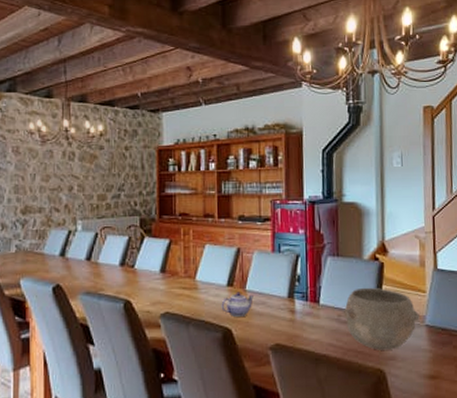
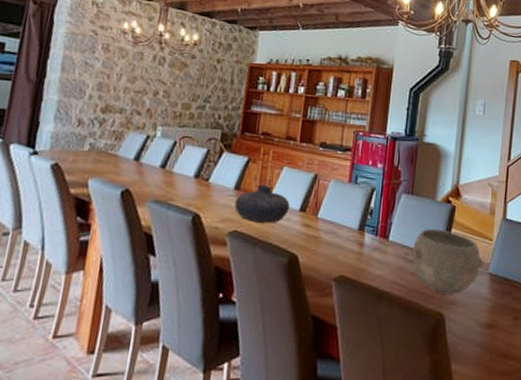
vase: none [163,264,217,302] -> present [234,184,290,223]
teapot: present [221,291,254,317] -> none [290,218,325,244]

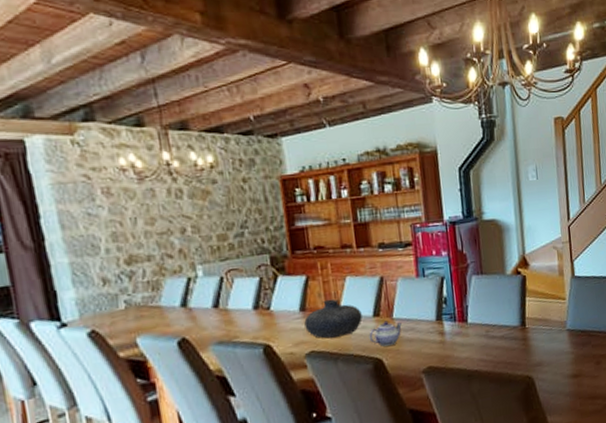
teapot: none [290,218,325,244] -> present [369,320,402,347]
bowl: present [410,228,484,294] -> none [490,300,561,359]

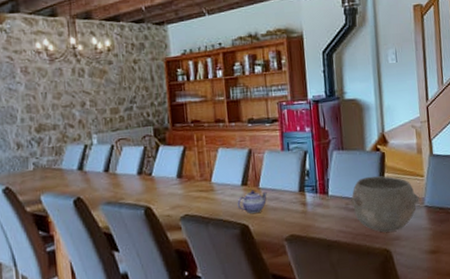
vase: present [304,298,362,339] -> none [180,167,232,204]
bowl: none [490,300,561,359] -> present [350,176,420,233]

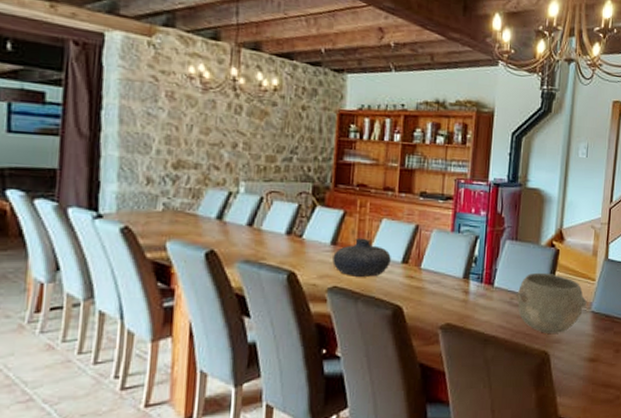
vase: none [180,167,232,204] -> present [332,238,391,277]
teapot: present [237,190,267,214] -> none [393,269,428,295]

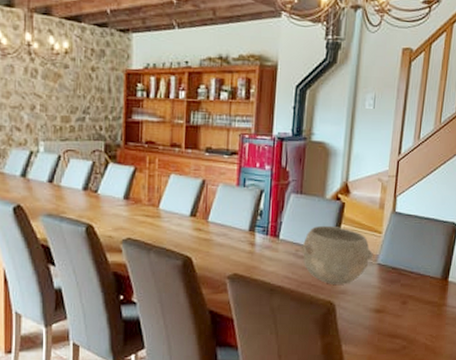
vase: present [332,238,391,277] -> none [126,192,180,229]

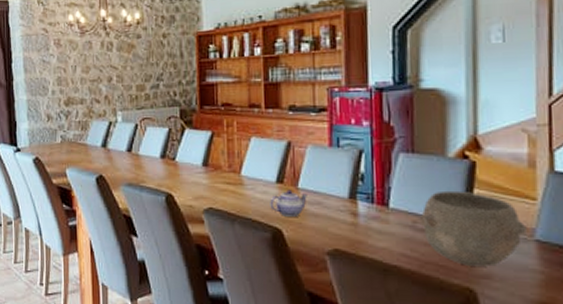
teapot: none [183,222,215,246] -> present [270,189,307,217]

